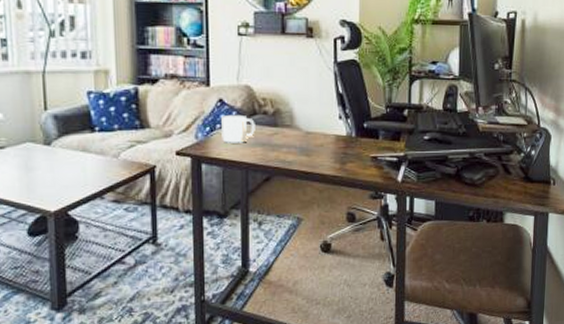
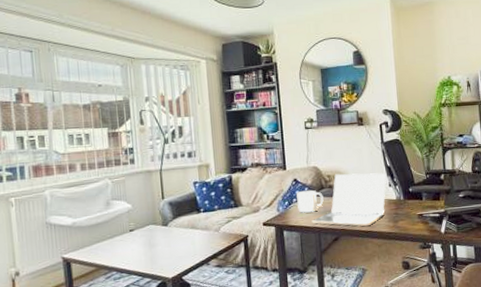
laptop: none [238,97,337,167] -> present [312,173,387,227]

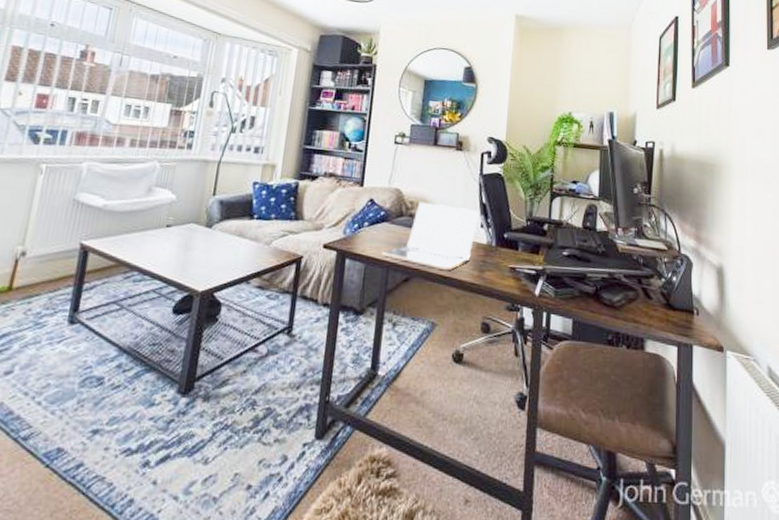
mug: present [296,189,324,213] -> none [368,214,401,242]

